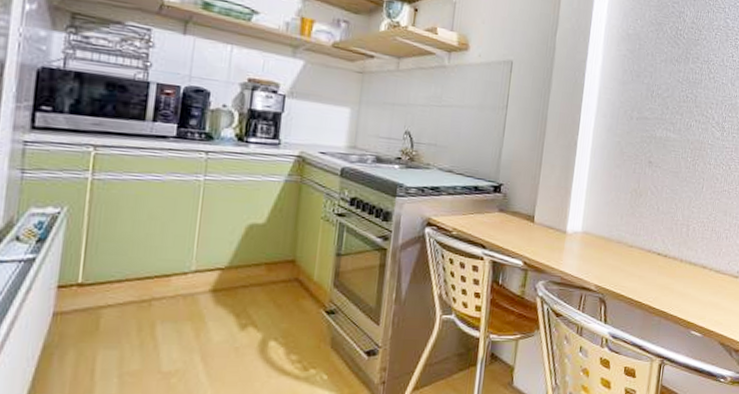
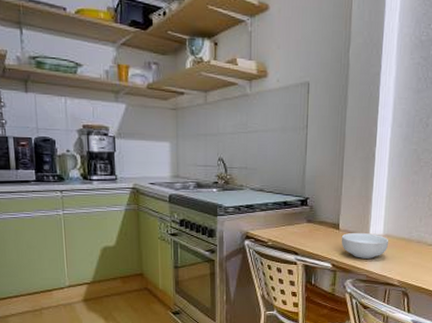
cereal bowl: none [535,226,588,258] -> present [341,232,389,259]

